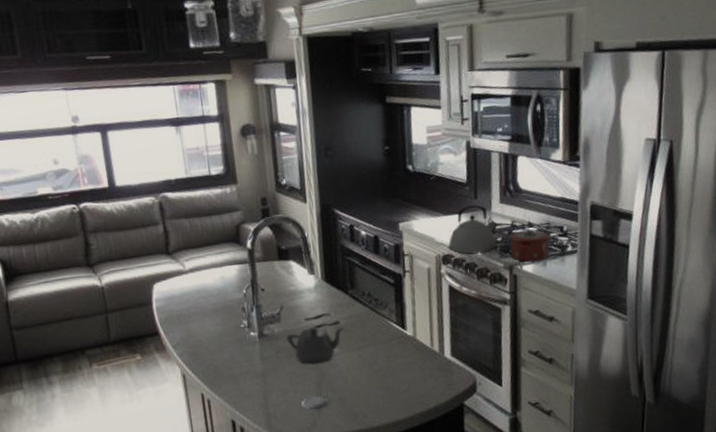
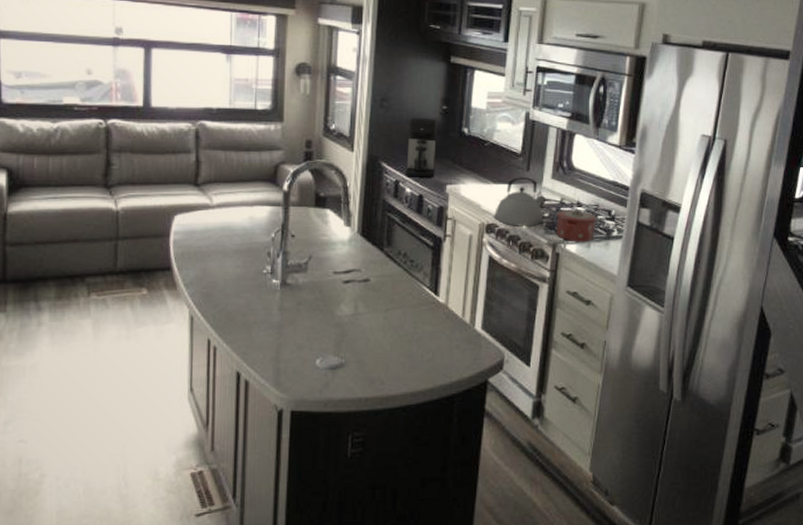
teapot: present [287,326,345,365] -> none [311,281,374,321]
coffee maker: none [354,160,386,220] -> present [405,117,437,178]

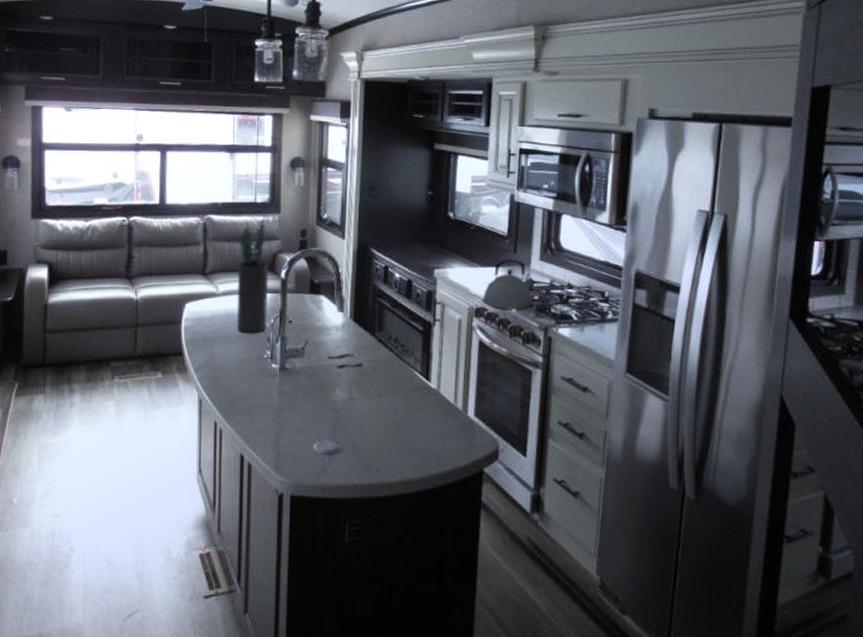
vase: none [233,123,269,248] -> present [236,215,269,334]
coffee maker: present [405,117,437,178] -> none [394,203,423,263]
casserole: present [555,209,600,242] -> none [545,292,592,326]

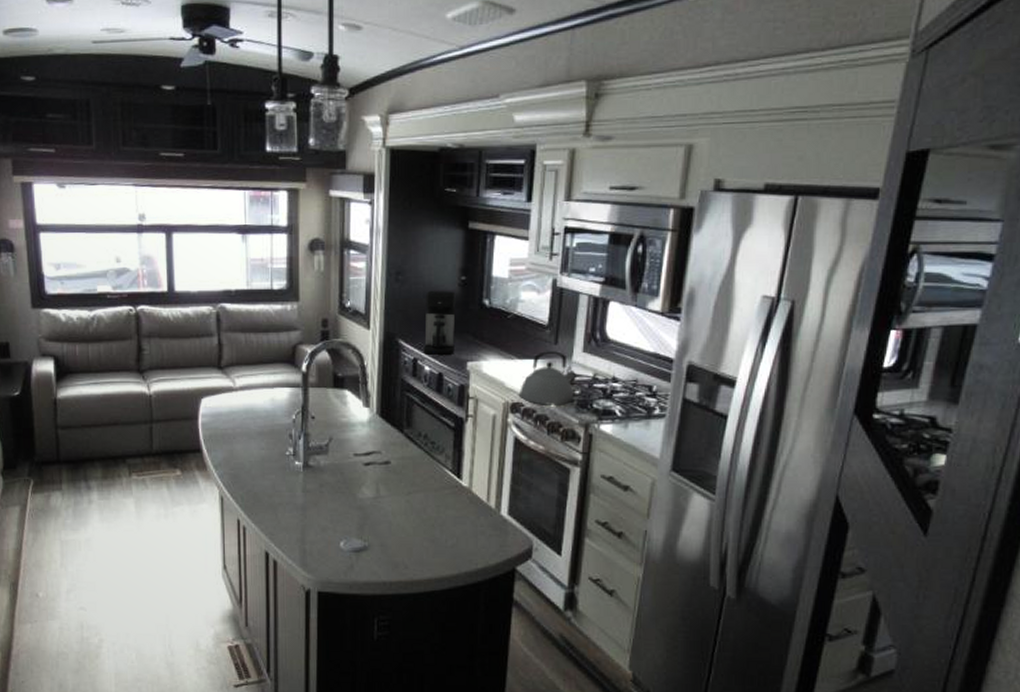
vase: present [236,215,269,334] -> none [255,303,290,430]
coffee maker: none [394,203,423,263] -> present [423,290,456,355]

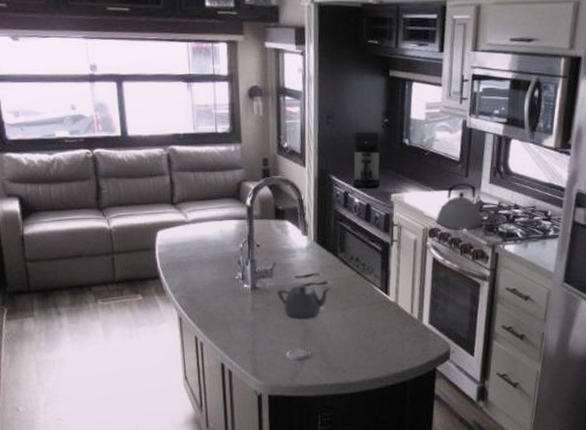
teapot: none [333,463,395,504] -> present [277,284,332,319]

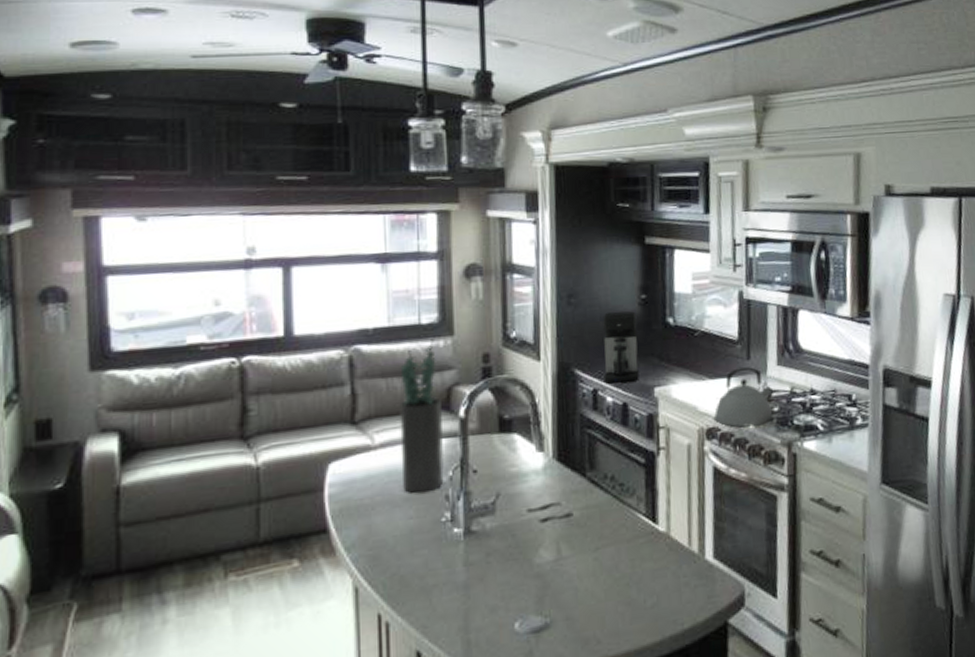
vase: none [204,145,237,258] -> present [399,339,445,493]
teapot: present [277,284,332,319] -> none [502,519,579,571]

